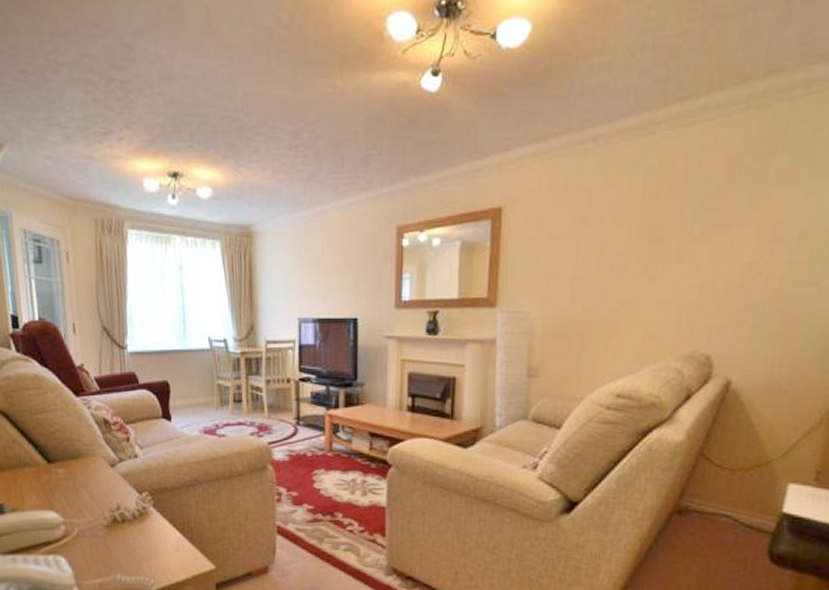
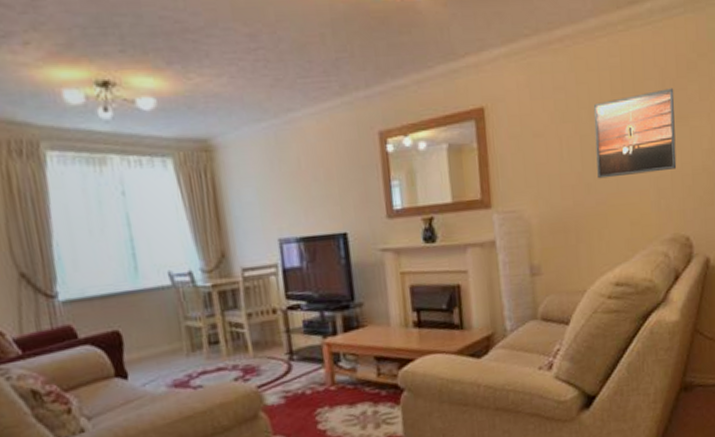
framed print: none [614,194,719,287] -> present [593,88,677,179]

